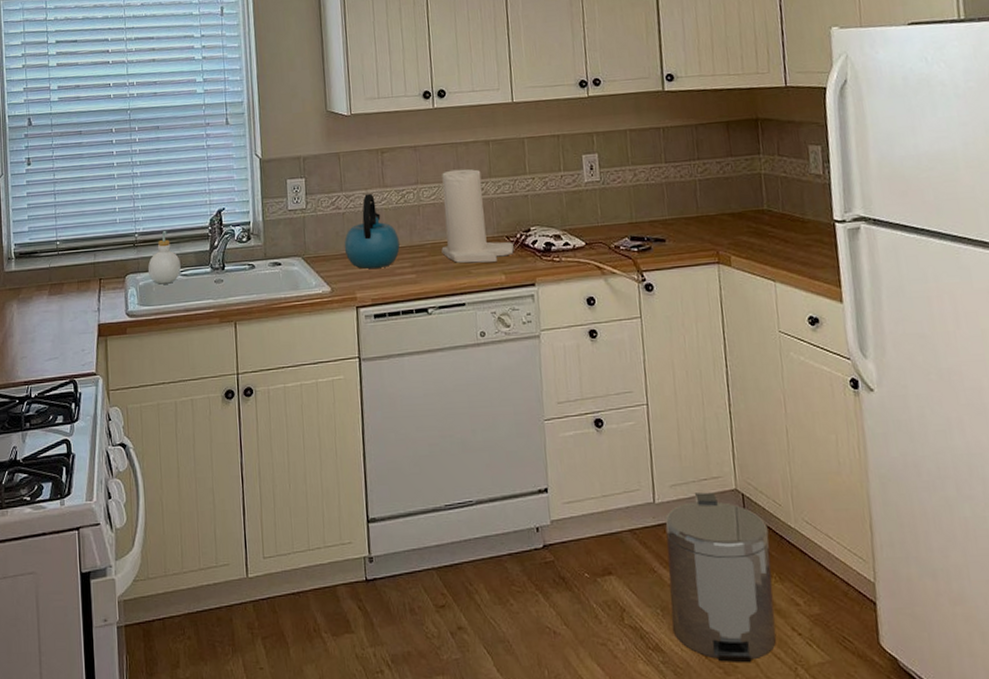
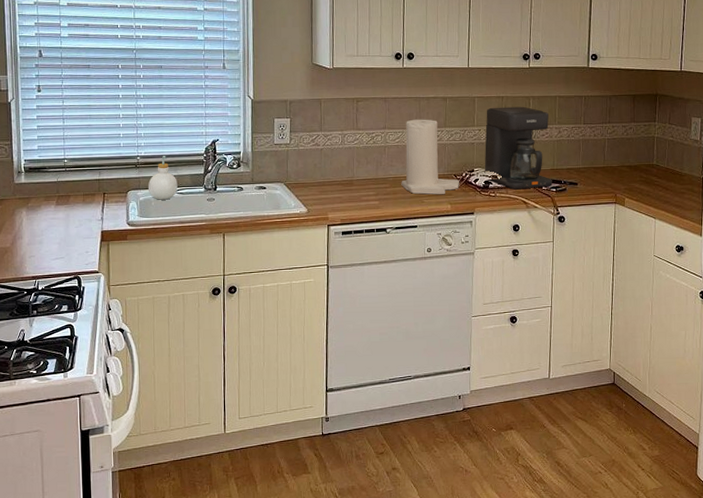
kettle: present [344,193,400,269] -> none [320,134,367,196]
coffee maker: none [539,145,633,252] -> present [484,106,552,190]
trash can: present [665,492,777,663] -> none [553,371,630,490]

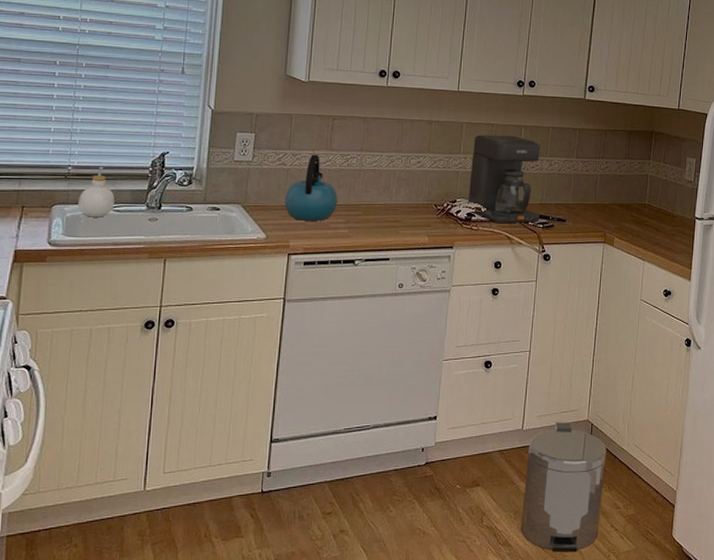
kettle: none [320,134,367,196] -> present [284,154,337,222]
paper towel: present [401,119,459,195] -> none [375,142,440,226]
trash can: none [553,371,630,490] -> present [520,422,606,553]

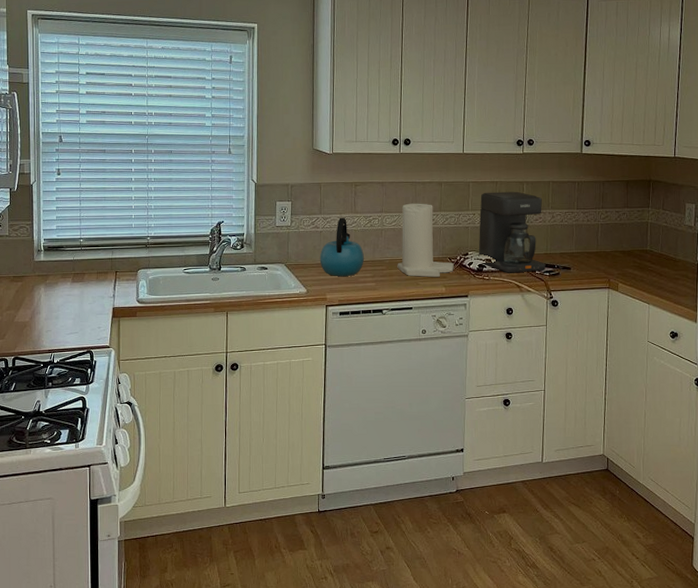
soap dispenser: present [77,167,115,217] -> none [156,236,184,279]
paper towel: none [375,142,440,226] -> present [397,203,454,278]
trash can: present [520,422,606,553] -> none [546,456,623,577]

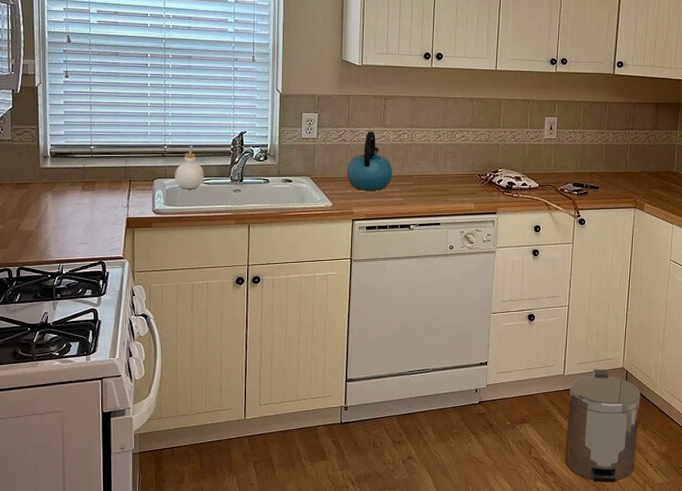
soap dispenser: none [156,236,184,279] -> present [174,146,204,189]
paper towel: present [397,203,454,278] -> none [426,119,483,194]
coffee maker: present [478,191,546,273] -> none [508,110,574,191]
trash can: none [546,456,623,577] -> present [564,369,641,483]

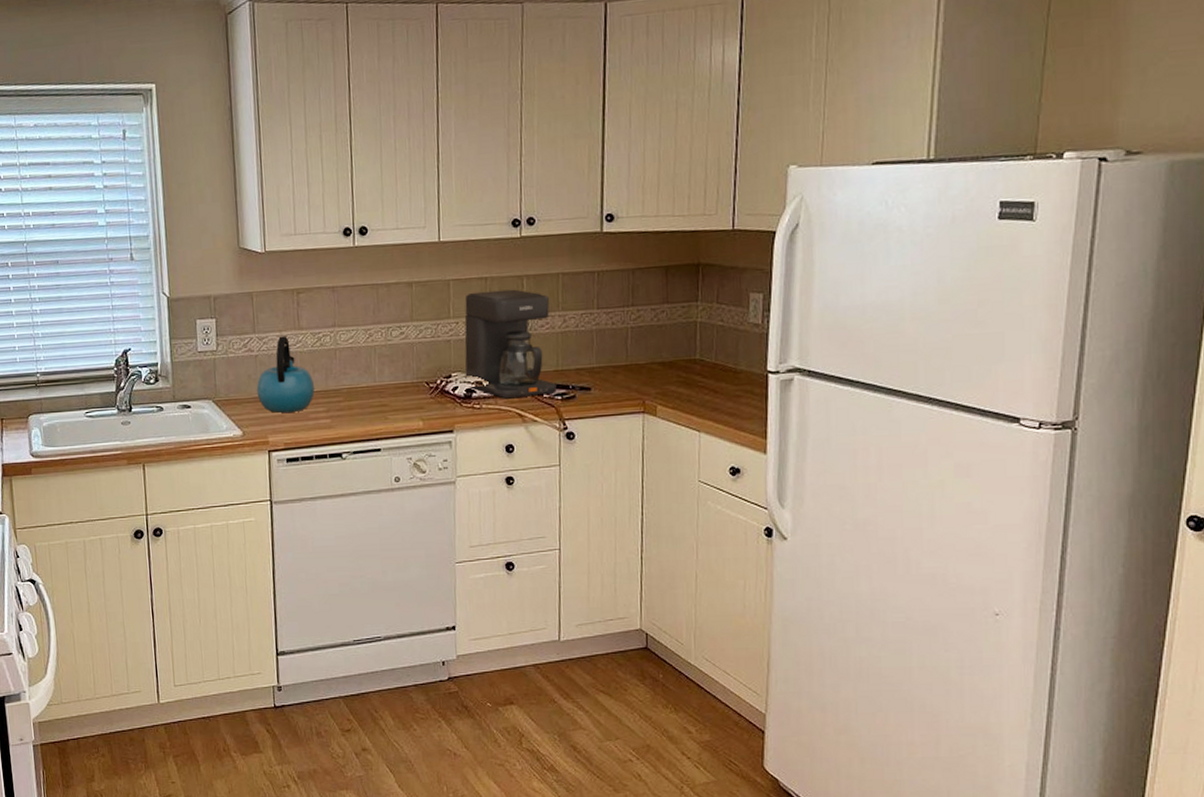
soap dispenser: present [174,146,204,189] -> none [51,371,86,425]
coffee maker: none [508,110,574,191] -> present [464,289,557,399]
trash can: present [564,369,641,483] -> none [567,631,669,782]

